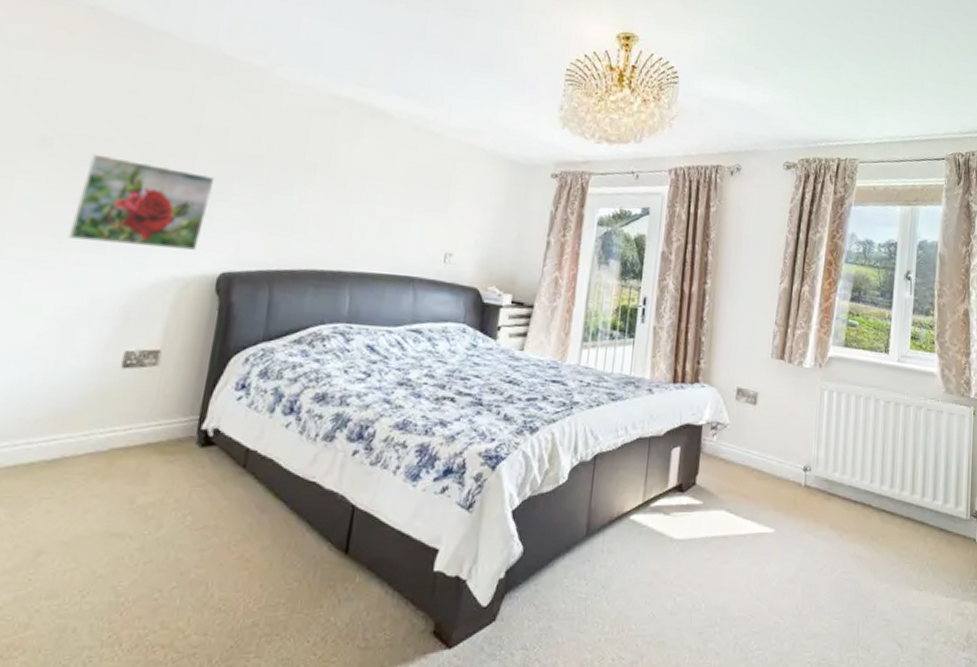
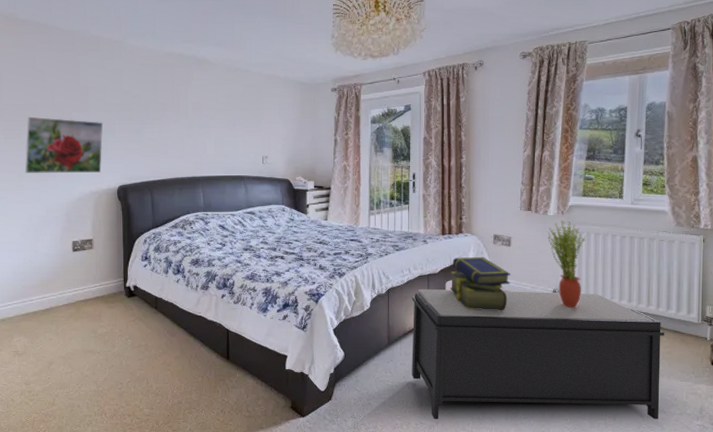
bench: none [614,456,929,652] -> present [411,288,664,420]
stack of books: none [677,415,755,493] -> present [450,256,511,311]
potted plant: none [801,374,846,492] -> present [547,219,586,307]

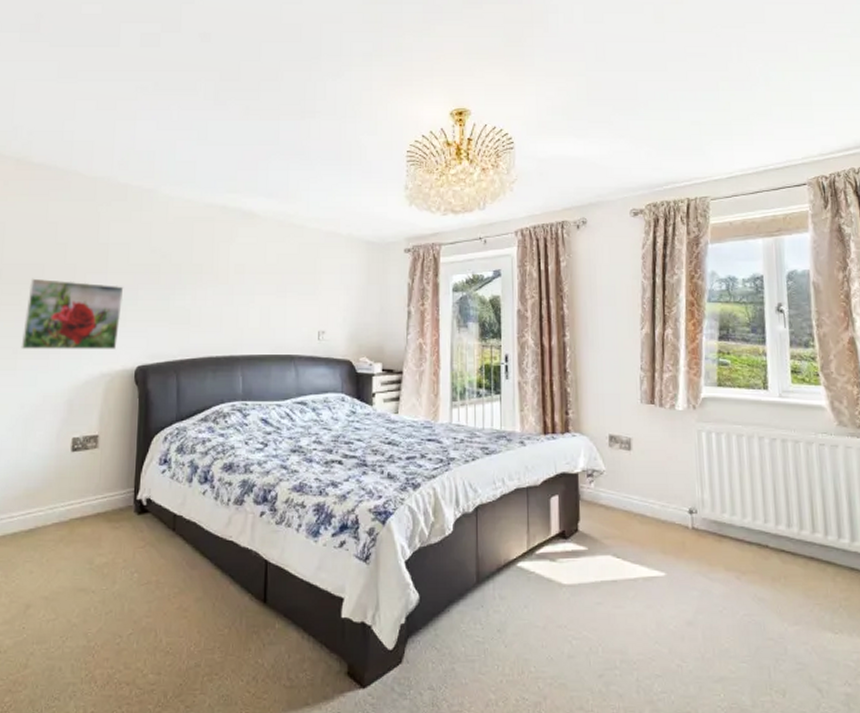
bench: present [411,288,664,420] -> none [507,506,843,696]
stack of books: present [450,256,511,311] -> none [556,463,634,538]
potted plant: present [547,219,586,307] -> none [676,416,726,534]

